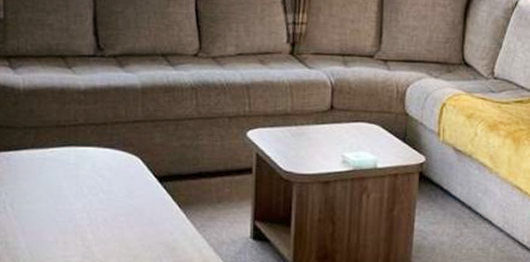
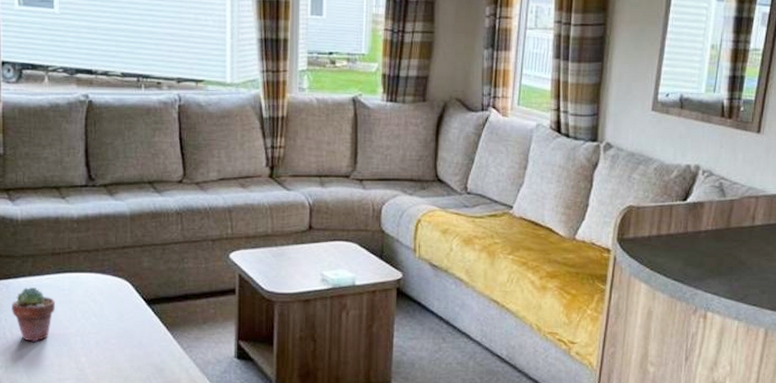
potted succulent: none [13,160,60,217] -> present [12,287,55,342]

